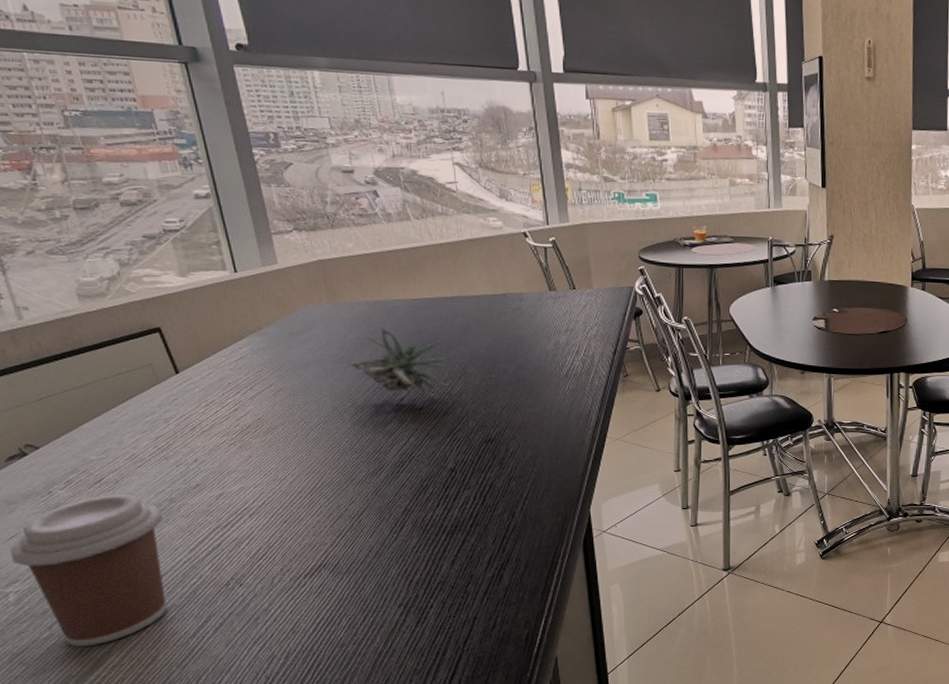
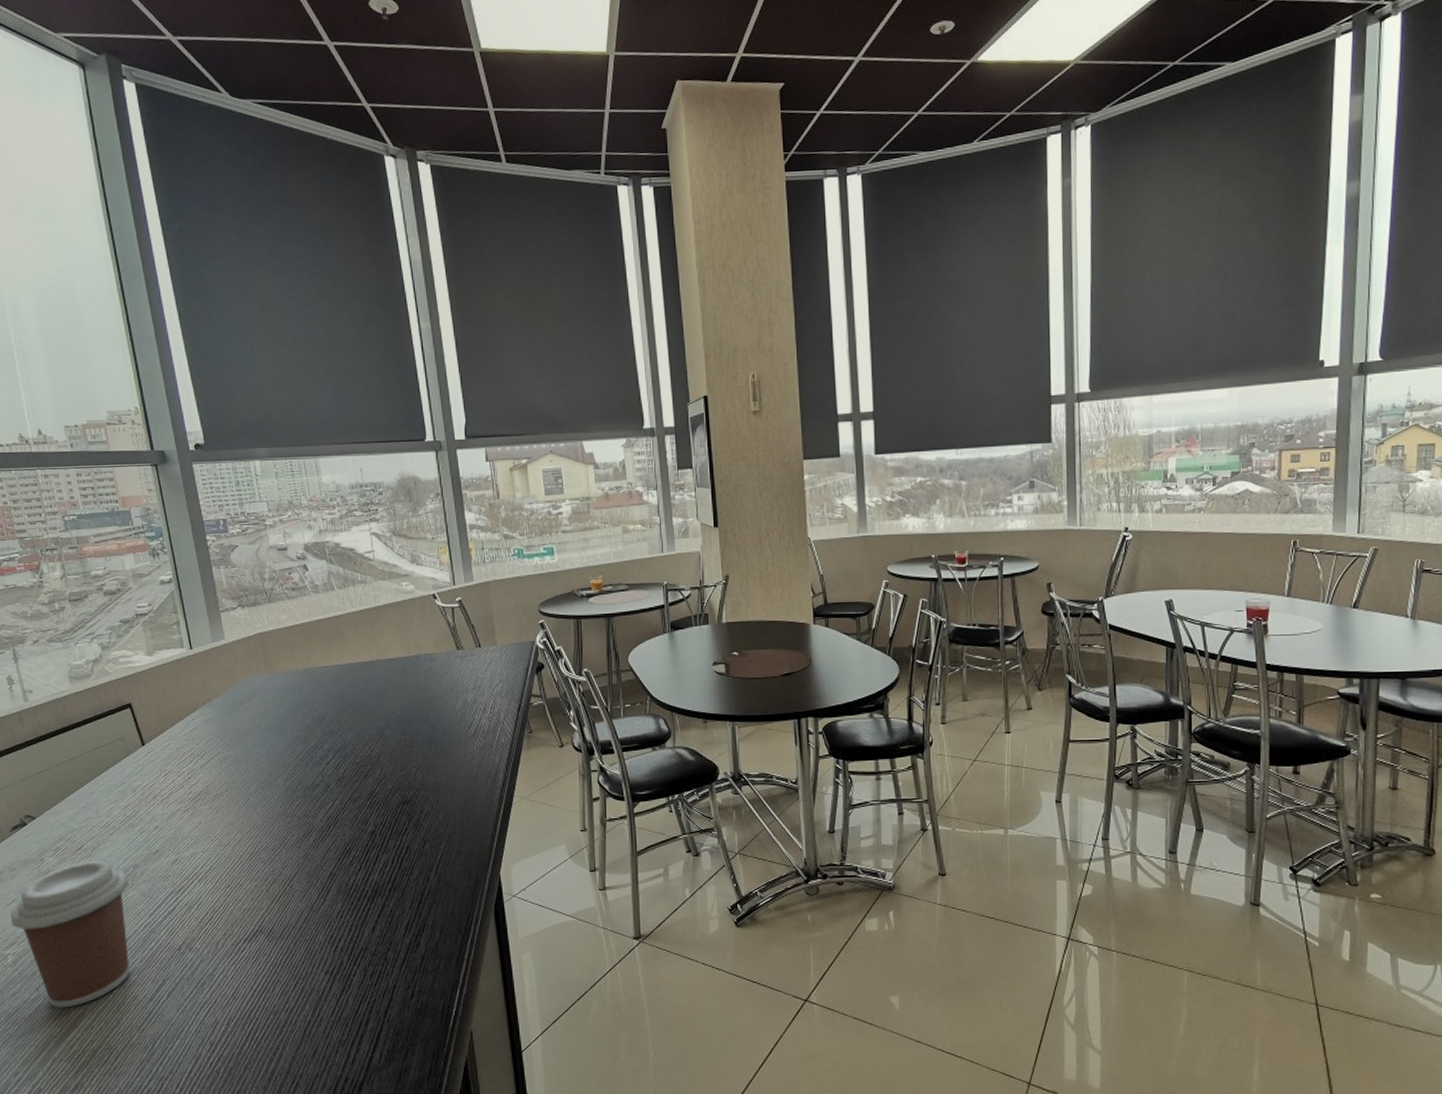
succulent plant: present [350,326,449,396] -> none [284,693,369,759]

